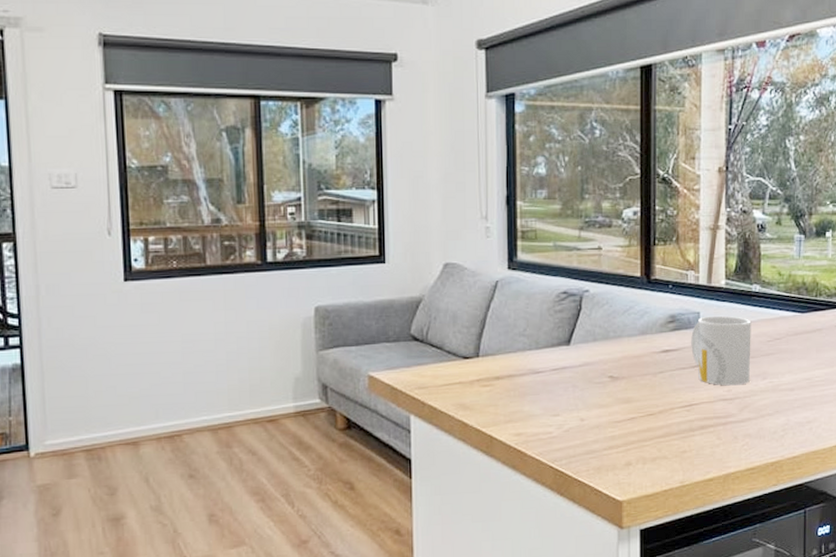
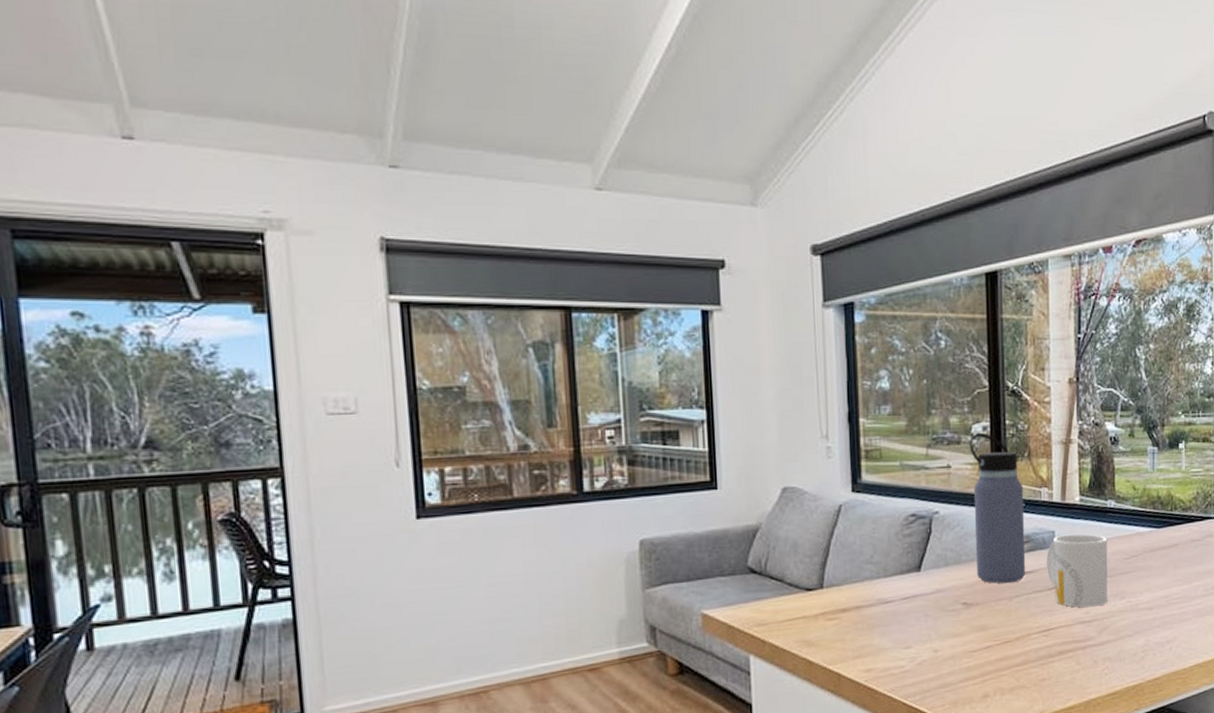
water bottle: none [620,217,671,360] -> present [969,432,1026,584]

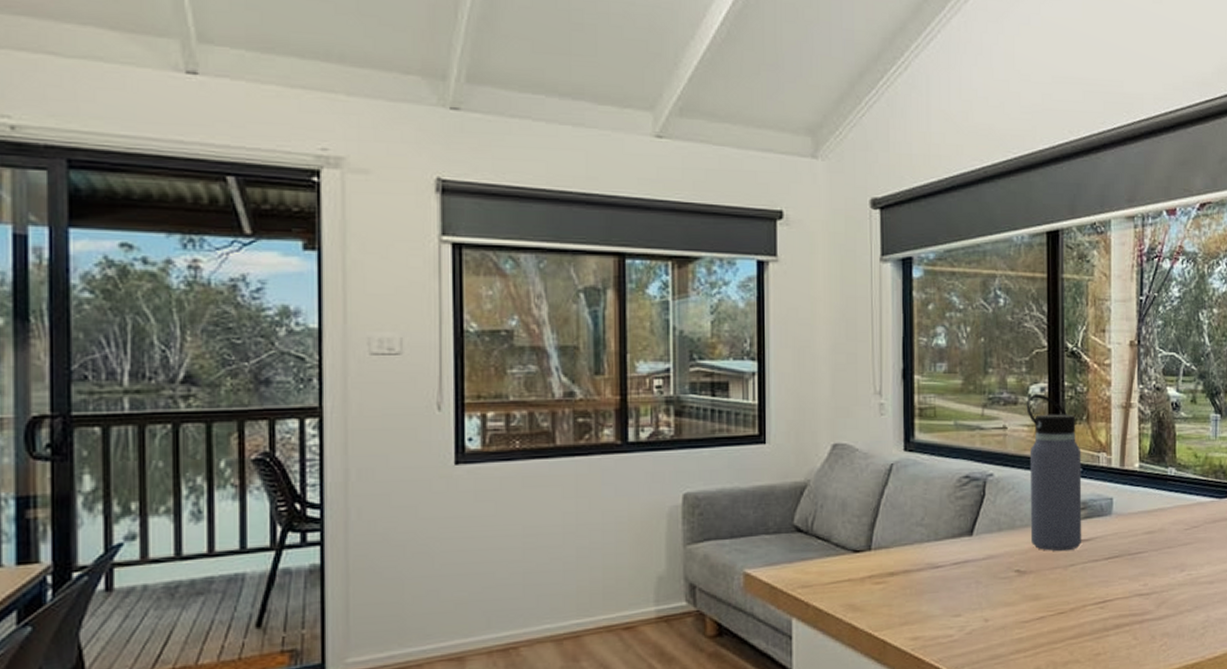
mug: present [1046,534,1108,608] -> none [1104,501,1168,580]

